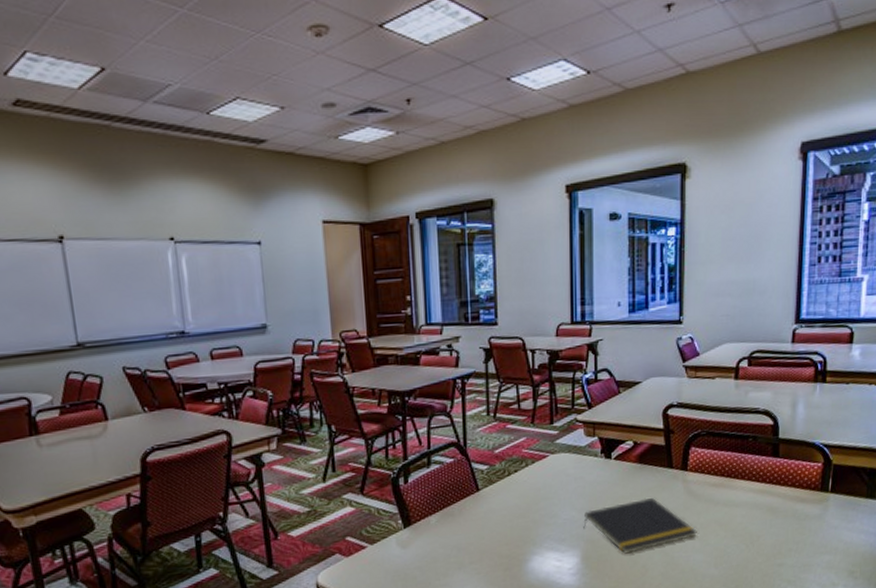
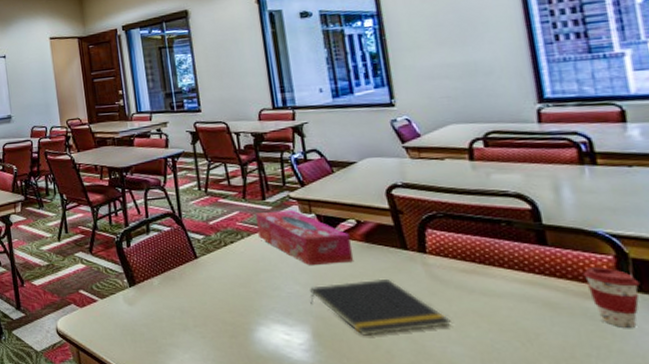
tissue box: none [542,433,627,491] -> present [256,210,354,266]
coffee cup: none [799,473,835,524] -> present [583,267,640,328]

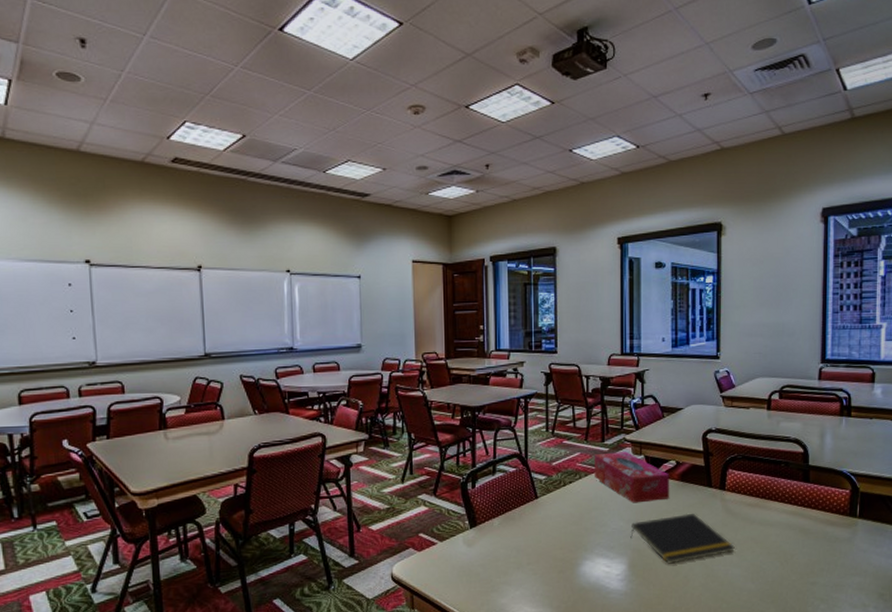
coffee cup: present [583,267,640,328] -> none [828,499,862,547]

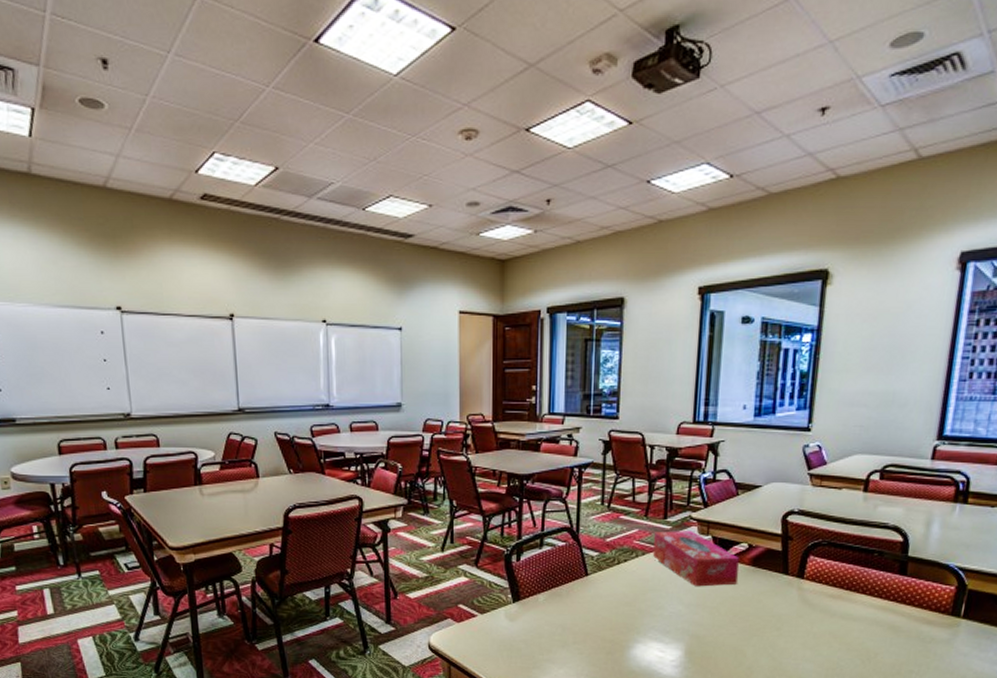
notepad: present [630,513,735,564] -> none [689,601,809,653]

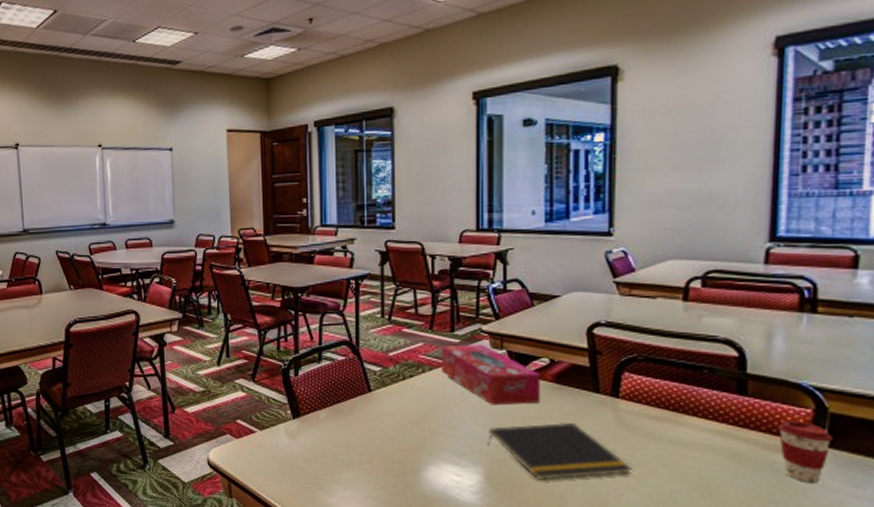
notepad: none [689,601,809,653] -> present [487,422,632,480]
coffee cup: none [927,596,968,649] -> present [777,420,833,483]

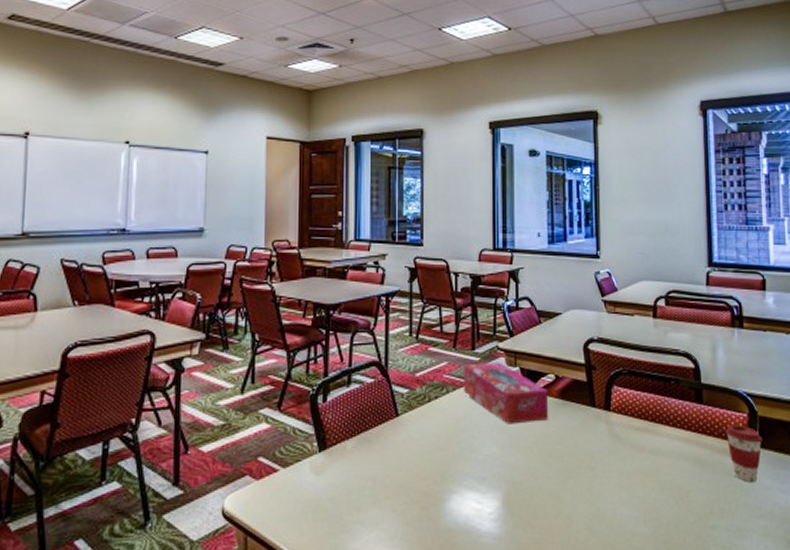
notepad: present [487,422,632,480] -> none [505,437,623,501]

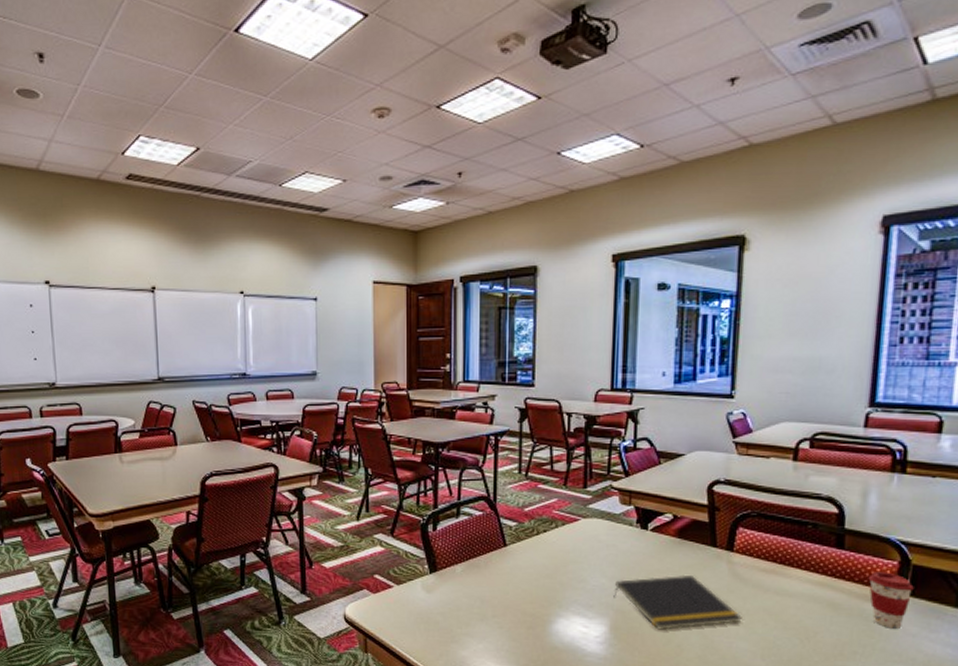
tissue box: present [464,362,549,425] -> none [574,500,665,559]
notepad: none [505,437,623,501] -> present [613,574,742,630]

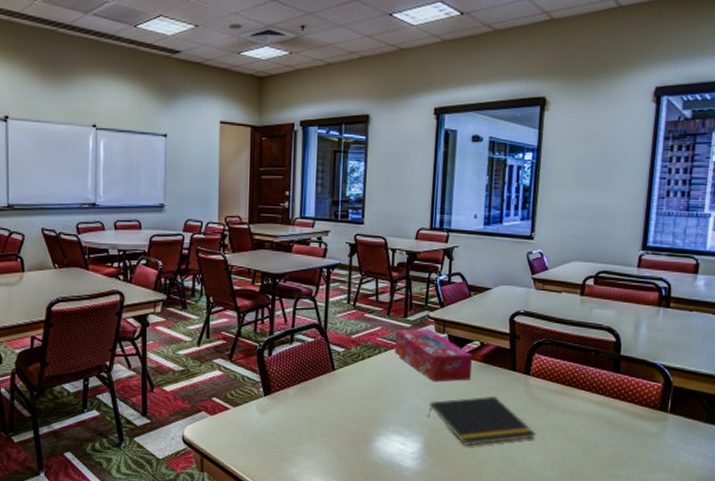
tissue box: none [574,500,665,559] -> present [395,329,473,382]
coffee cup: present [868,572,914,629] -> none [638,393,674,441]

